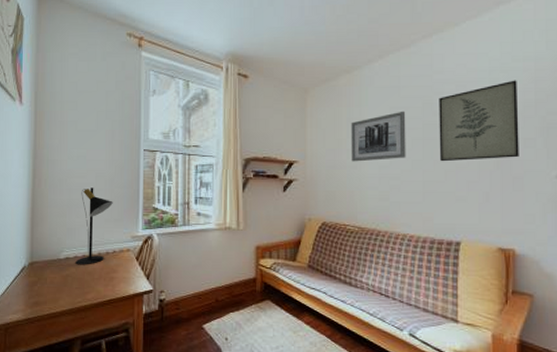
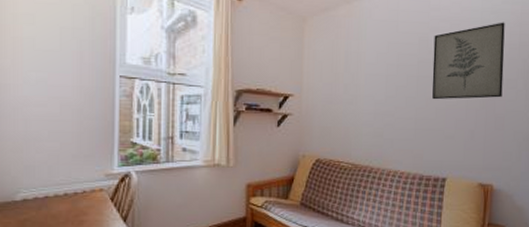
table lamp: present [75,187,113,265] -> none [36,118,82,208]
wall art: present [351,111,406,162] -> none [347,46,403,97]

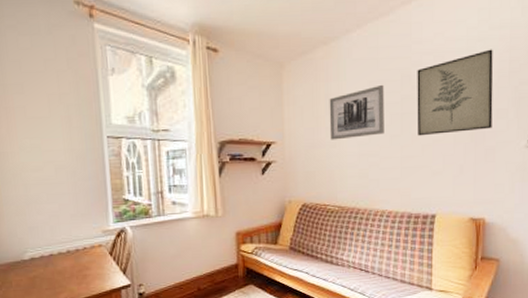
wall art: none [347,46,403,97] -> present [329,84,385,140]

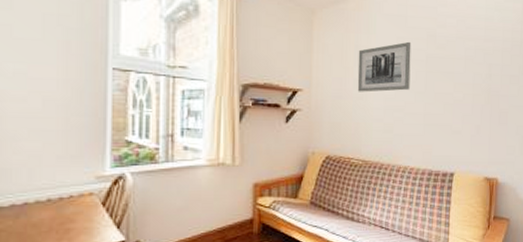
wall art: present [417,49,493,136] -> none [440,19,508,95]

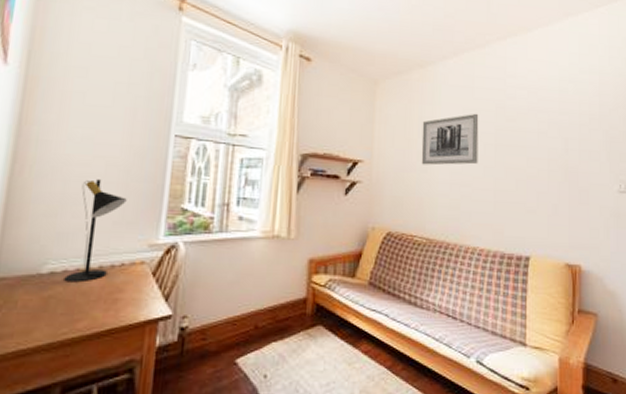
table lamp: none [12,115,69,216] -> present [64,179,127,283]

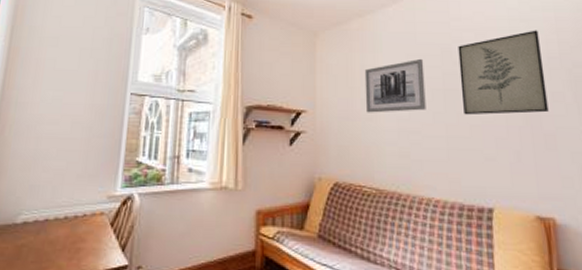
table lamp: present [64,179,127,283] -> none [35,136,89,232]
wall art: none [511,91,585,170] -> present [458,30,549,115]

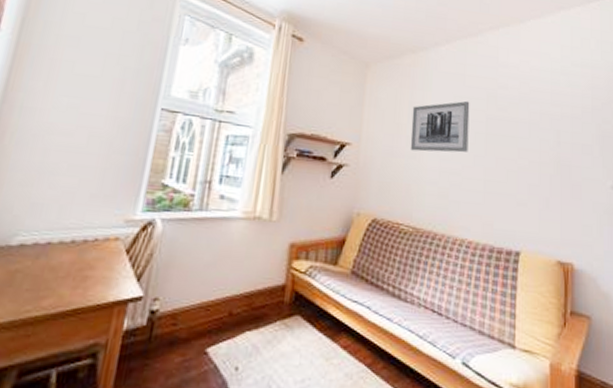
wall art: present [458,30,549,115] -> none [502,84,578,164]

